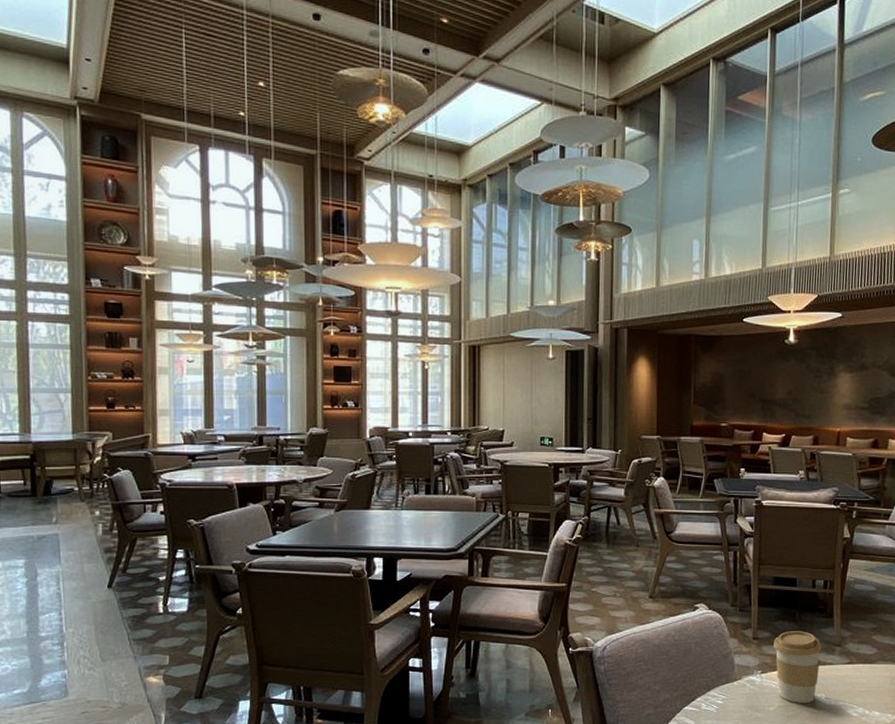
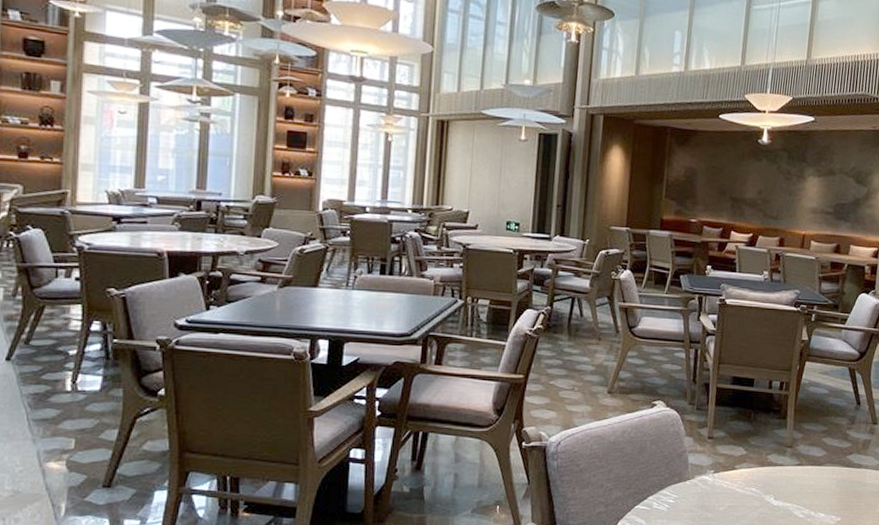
coffee cup: present [773,631,822,703] -> none [727,431,774,504]

